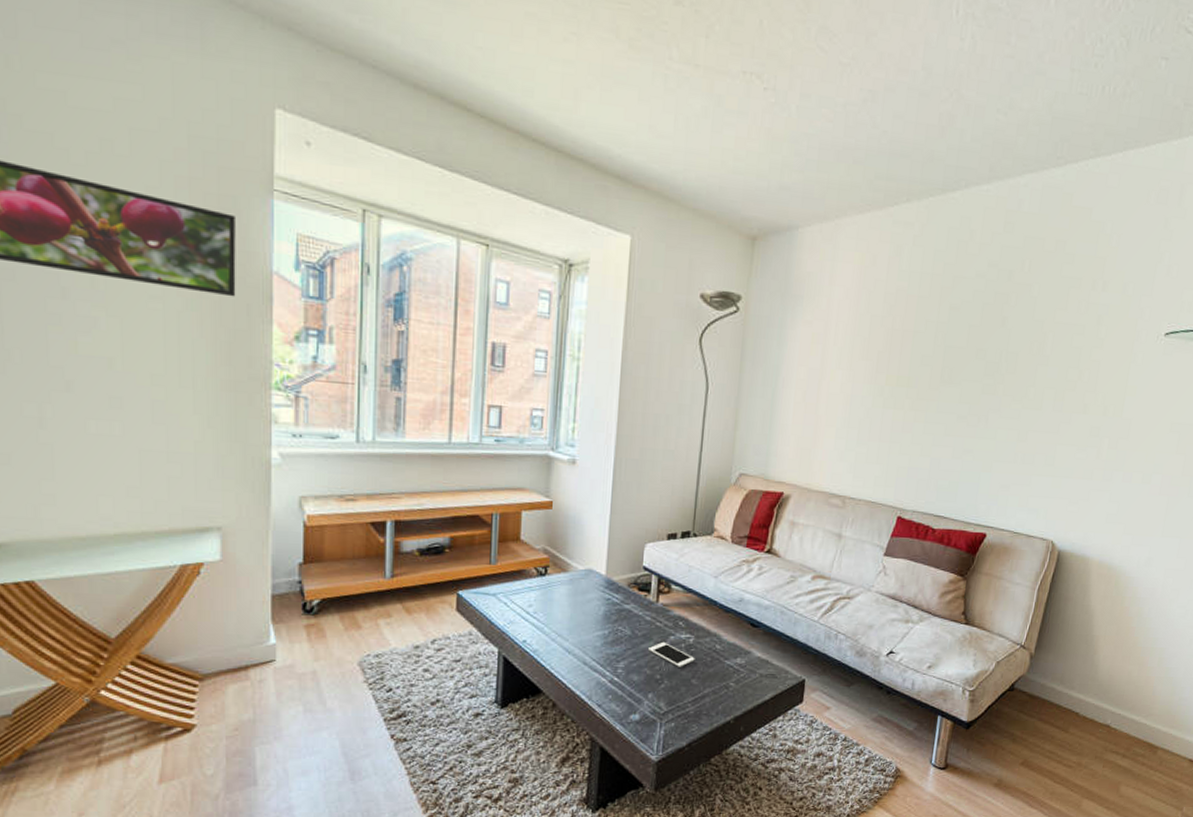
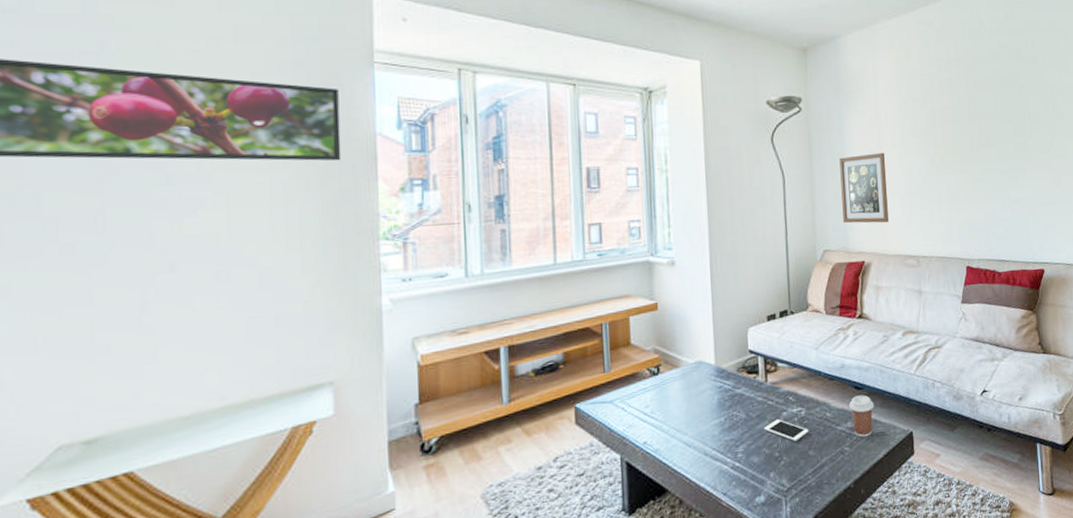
coffee cup: none [742,633,769,676] -> present [849,395,874,438]
wall art: none [767,372,828,455] -> present [839,152,889,223]

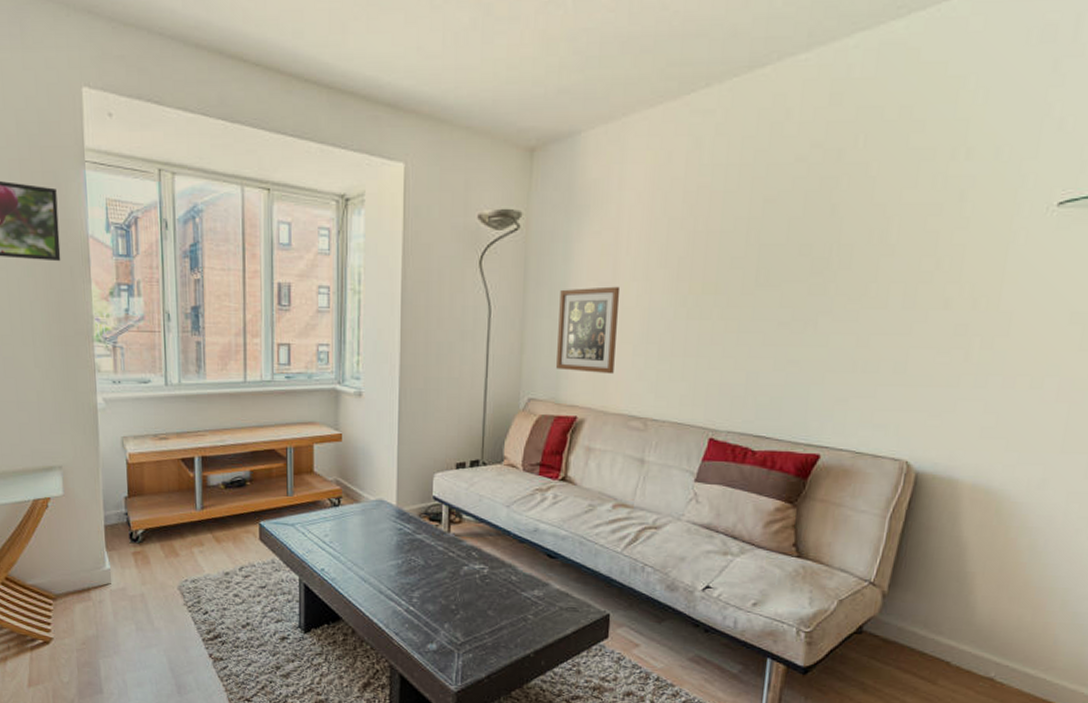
cell phone: present [764,418,809,442] -> none [442,572,490,598]
coffee cup: present [849,395,874,438] -> none [539,564,568,609]

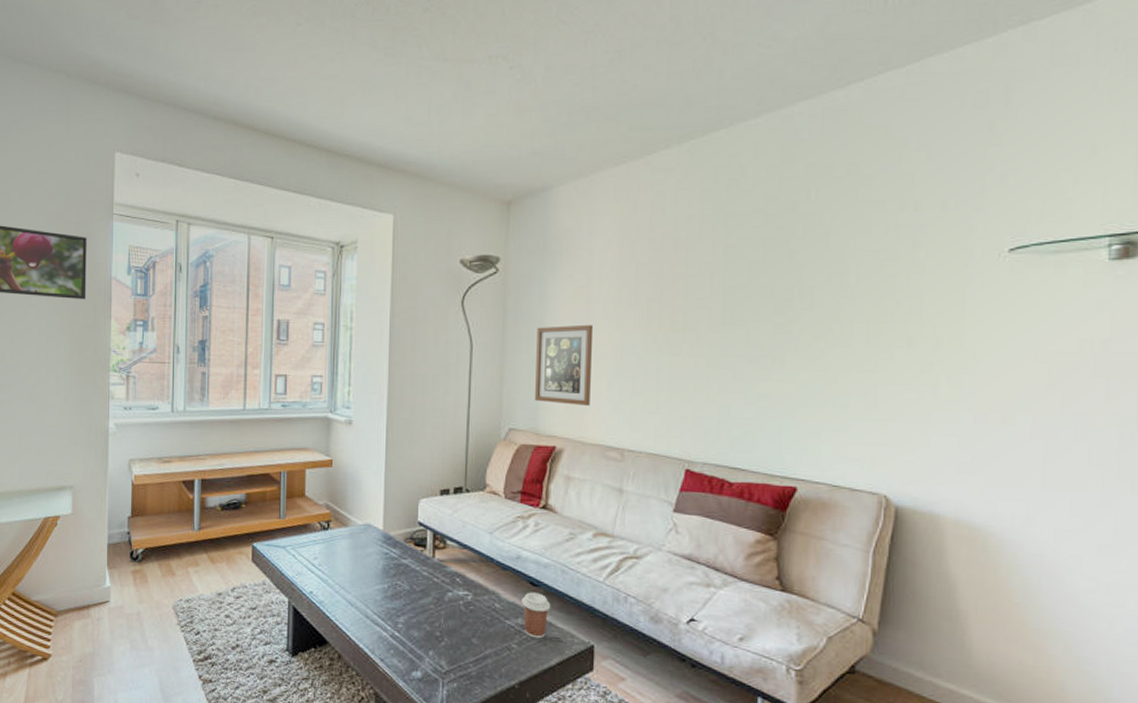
coffee cup: none [539,564,568,609] -> present [522,592,551,639]

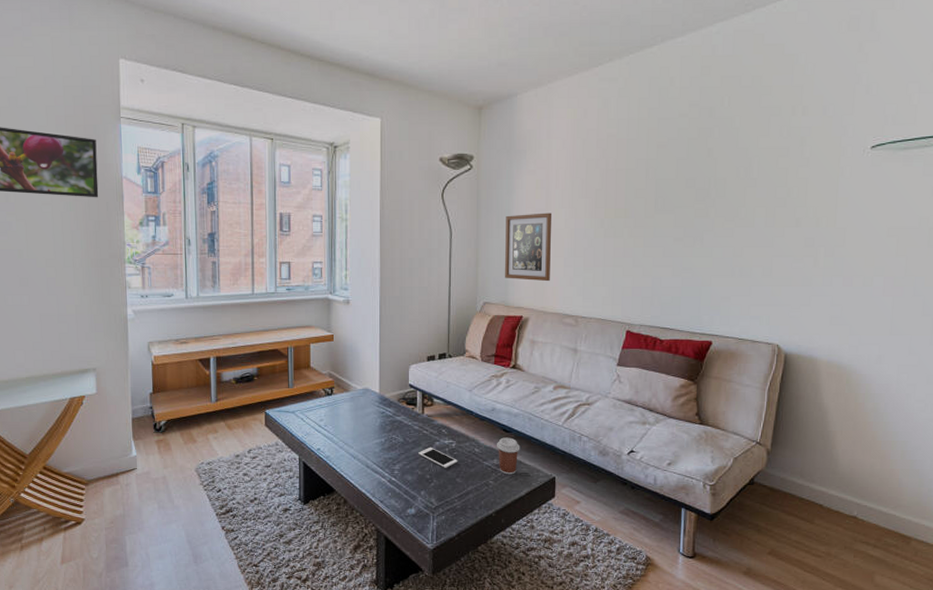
cell phone: none [427,598,474,625] -> present [418,447,458,468]

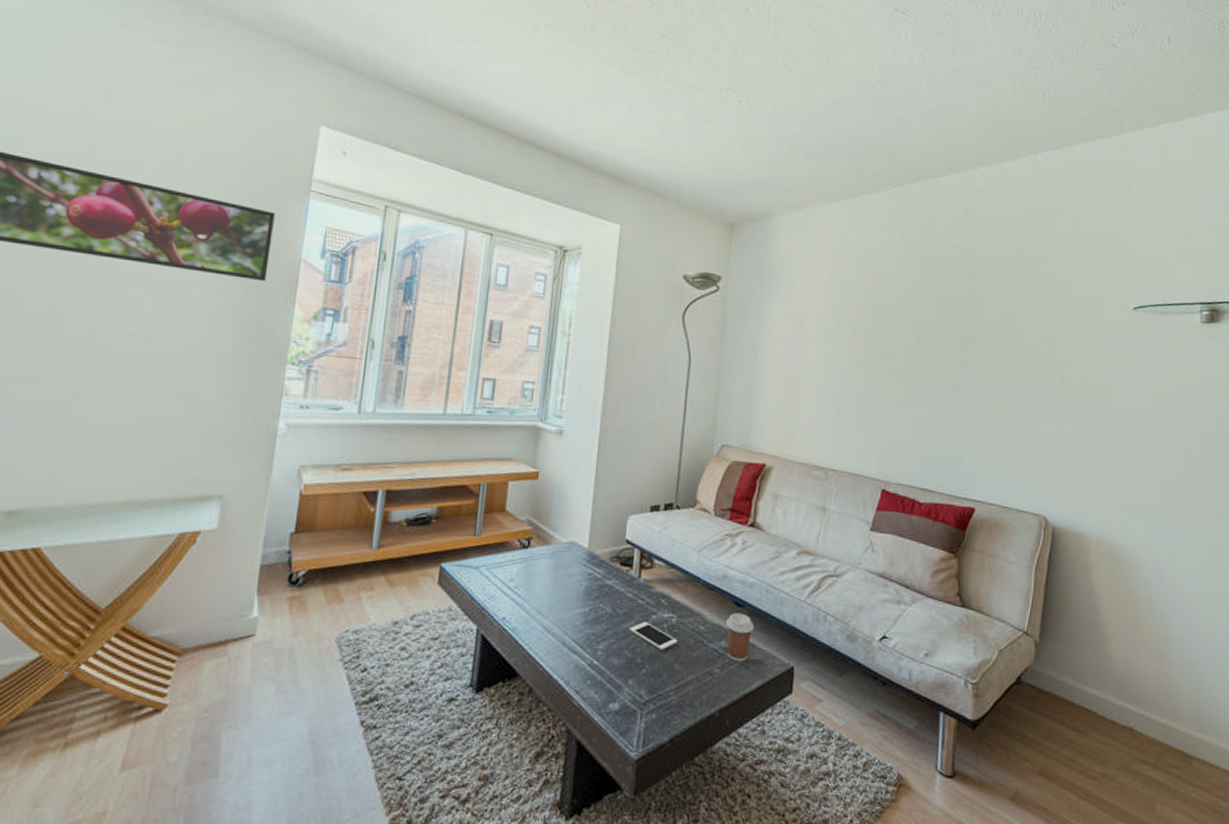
wall art: present [505,213,552,282] -> none [748,346,805,426]

